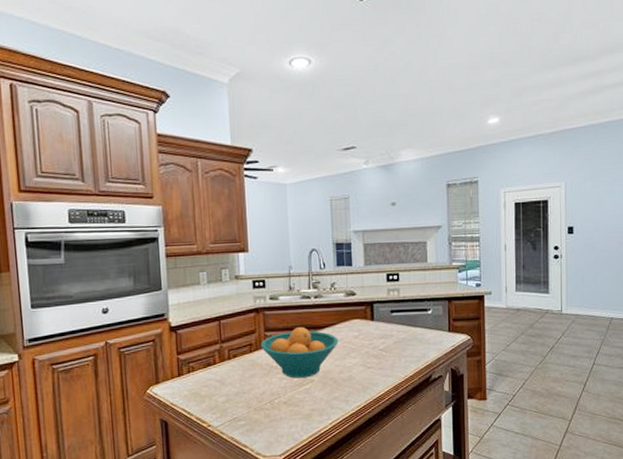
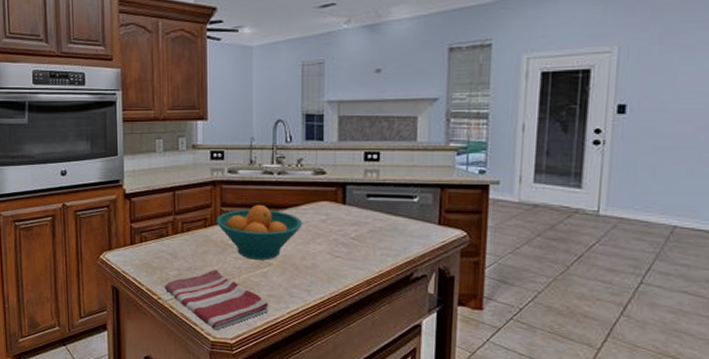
dish towel: none [213,391,313,450] -> present [164,269,269,331]

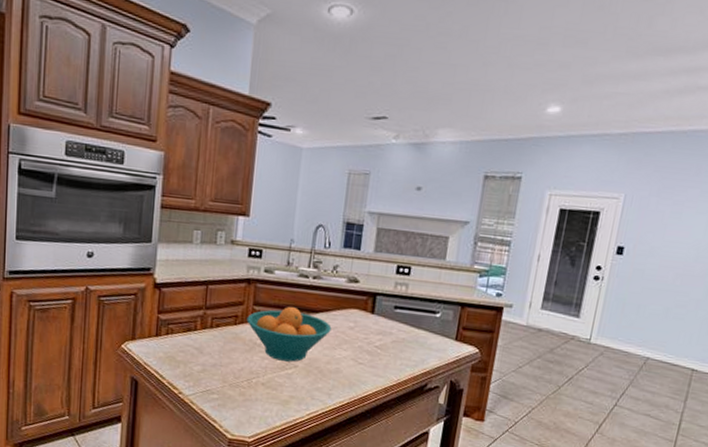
dish towel: present [164,269,269,331] -> none [186,367,290,428]

